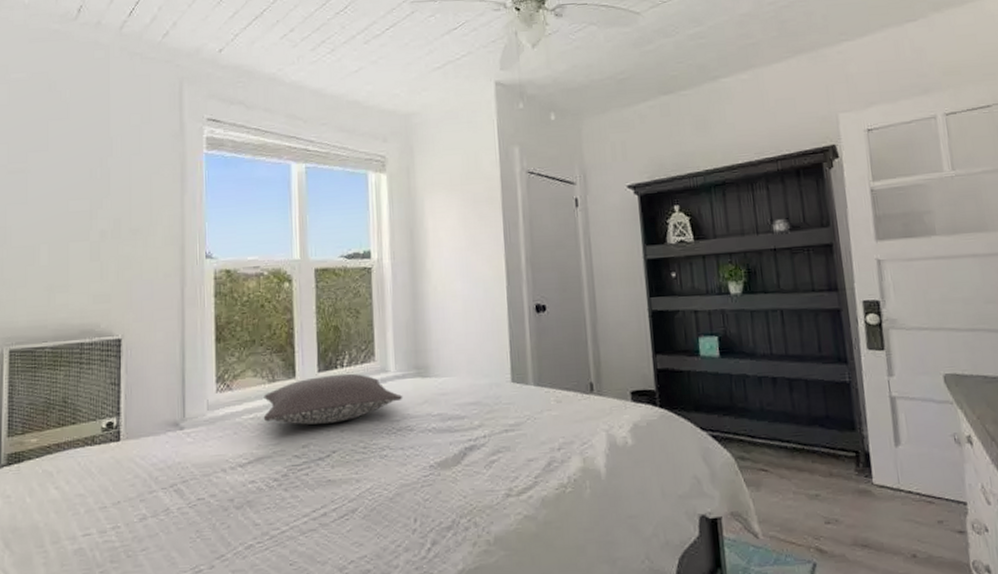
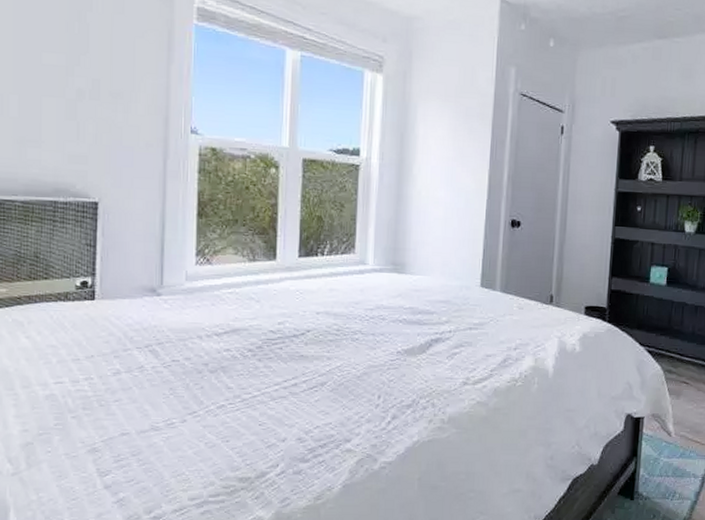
pillow: present [263,373,403,425] -> none [241,261,379,305]

